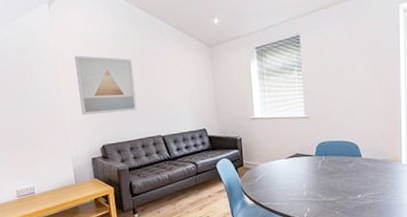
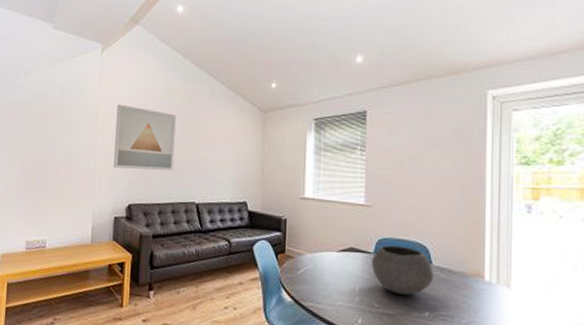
bowl: none [314,146,363,185] -> present [372,245,433,295]

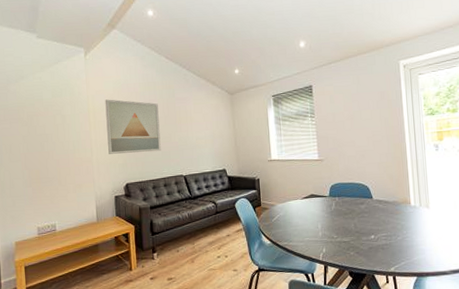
bowl: present [372,245,433,295] -> none [328,187,375,225]

